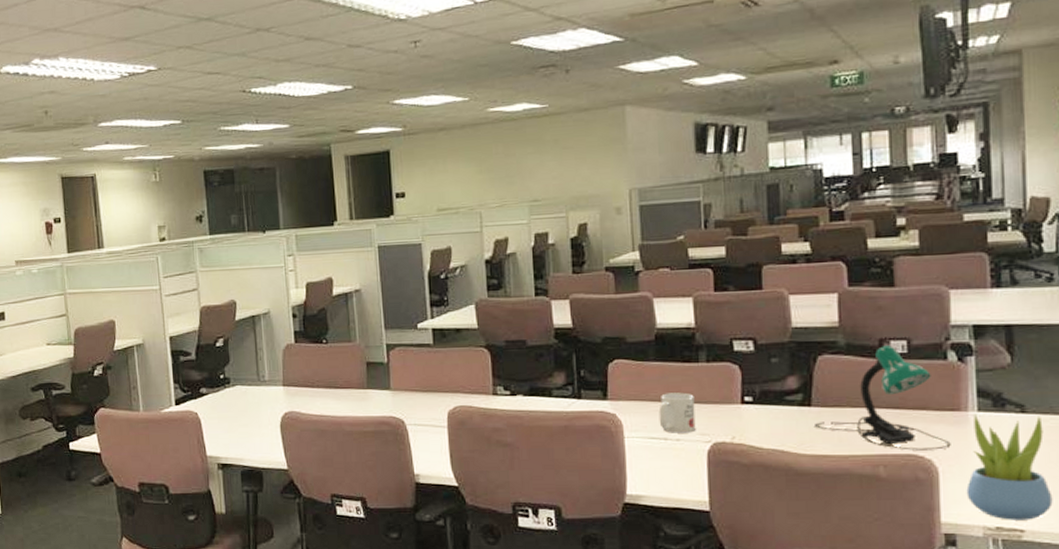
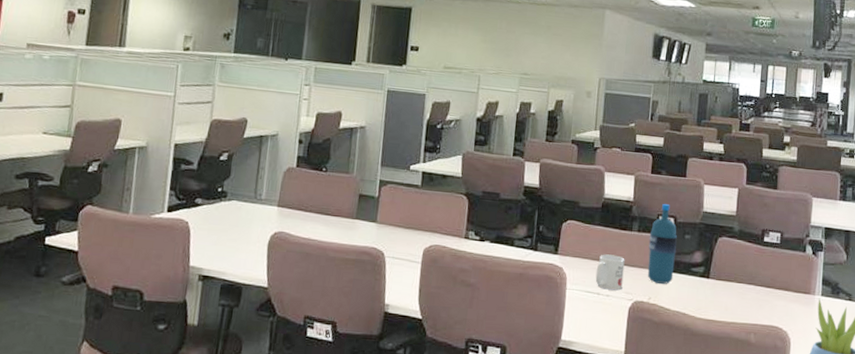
water bottle: none [722,325,762,419] -> present [647,204,678,284]
desk lamp: present [815,346,951,451] -> none [710,235,801,324]

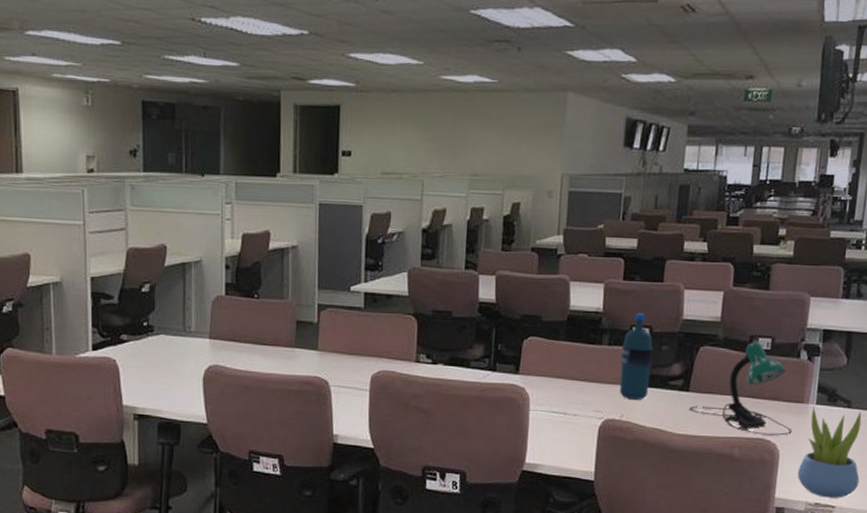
mug: present [595,254,625,291] -> none [561,371,594,409]
desk lamp: none [710,235,801,324] -> present [690,342,792,436]

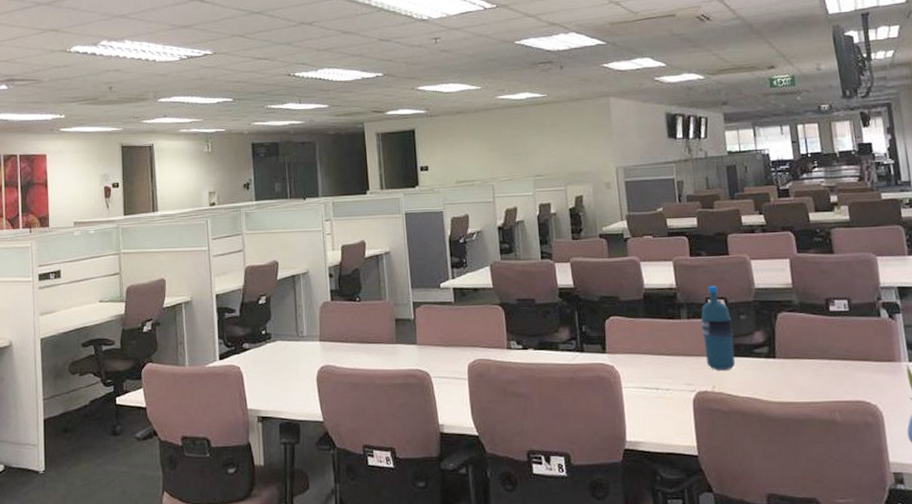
desk lamp: present [690,342,792,436] -> none [780,304,891,397]

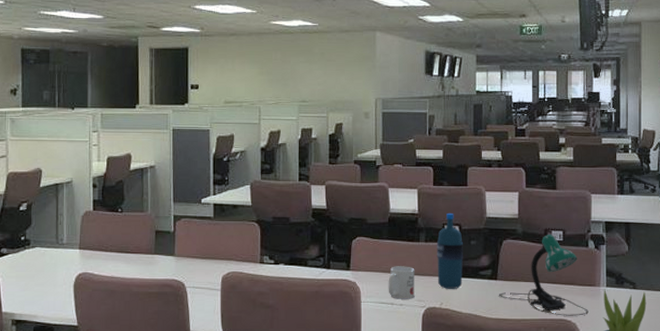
mug: none [649,346,682,383] -> present [388,266,415,299]
desk lamp: none [780,304,891,397] -> present [499,235,589,316]

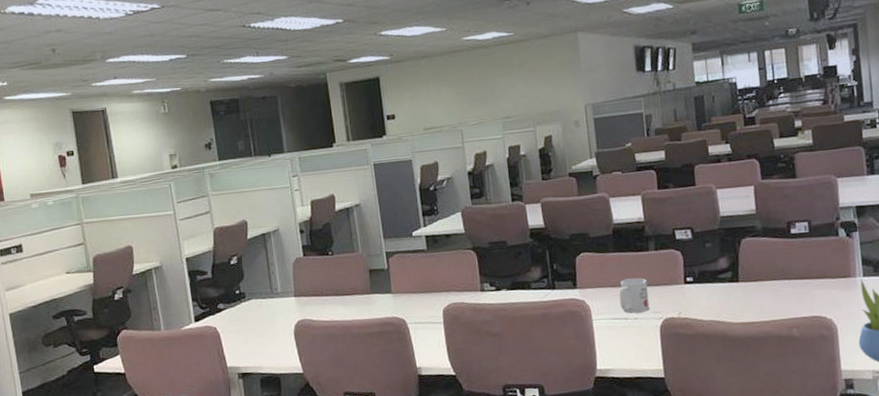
water bottle: present [436,214,464,289] -> none [667,217,701,297]
desk lamp: present [499,235,589,316] -> none [742,227,845,313]

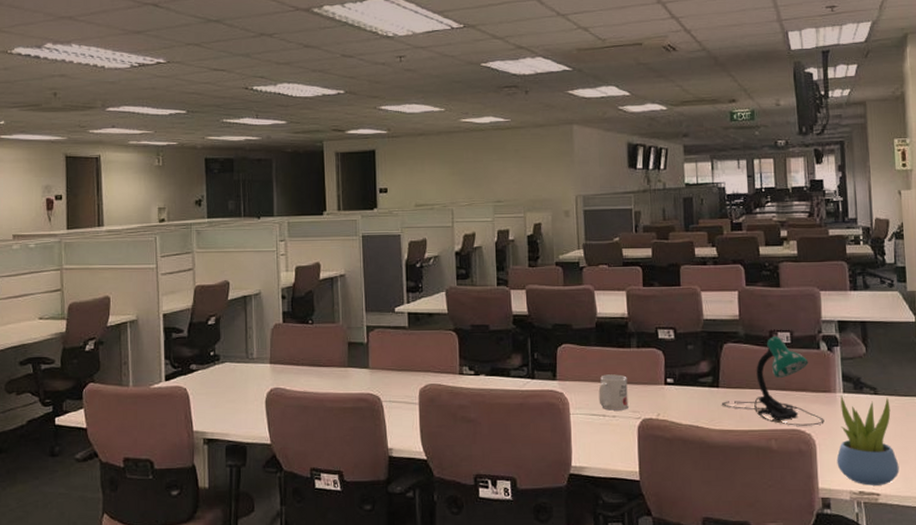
desk lamp: none [742,227,845,313] -> present [722,337,824,426]

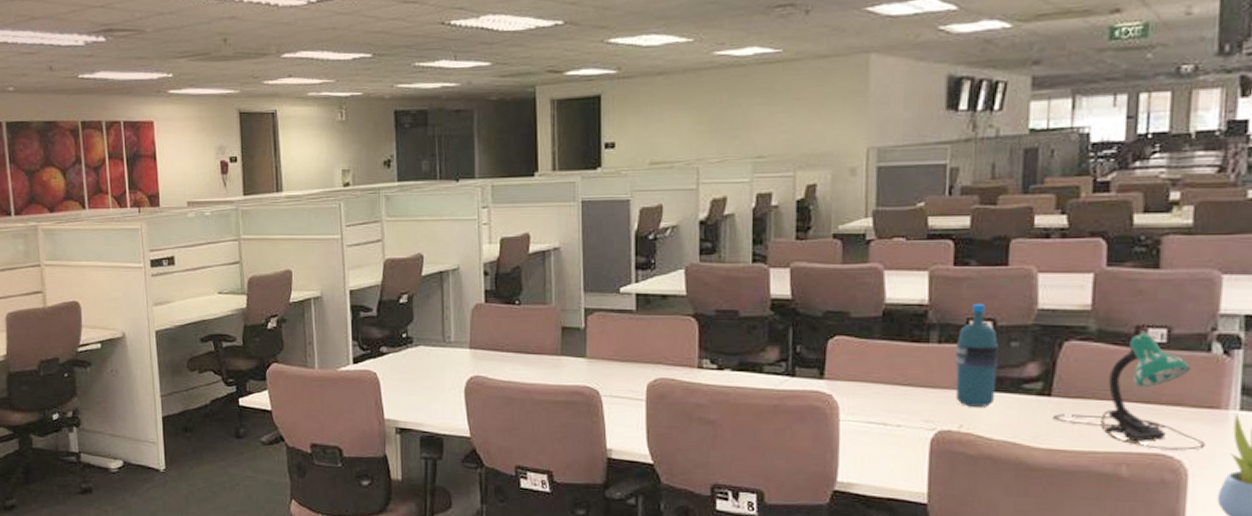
mug: present [598,374,628,411] -> none [879,374,921,419]
water bottle: none [649,316,681,398] -> present [955,304,1000,407]

